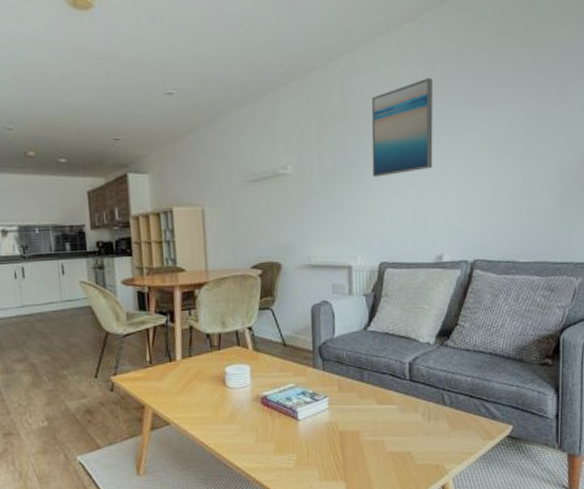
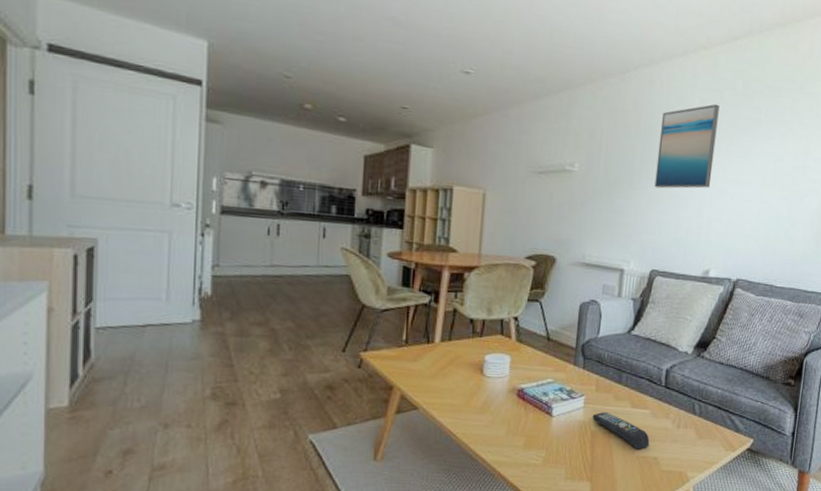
remote control: none [338,411,401,446] -> present [592,411,650,449]

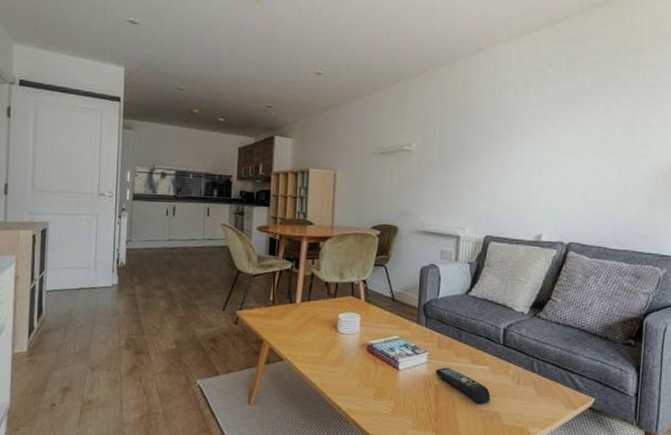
wall art: present [654,104,720,189] -> none [485,81,544,162]

